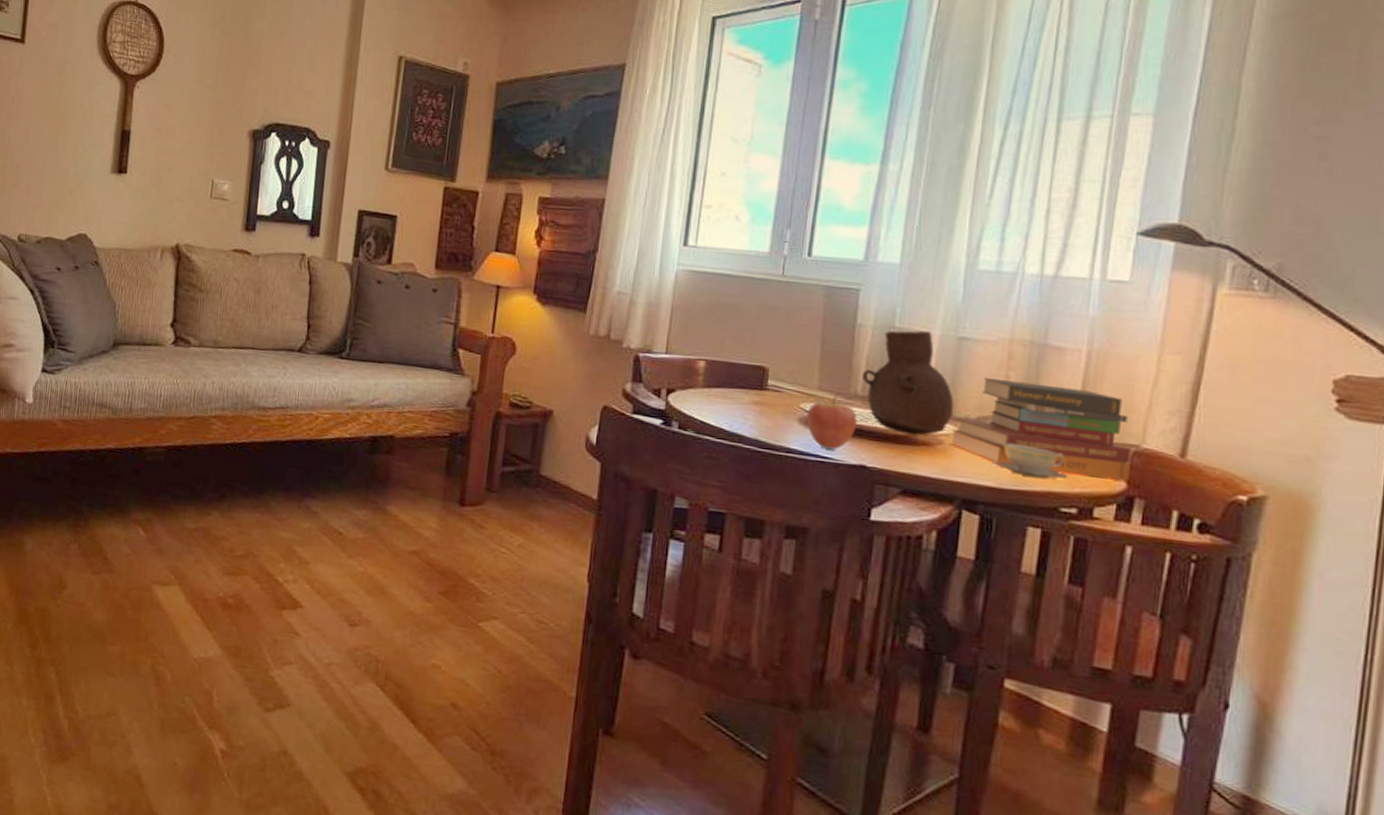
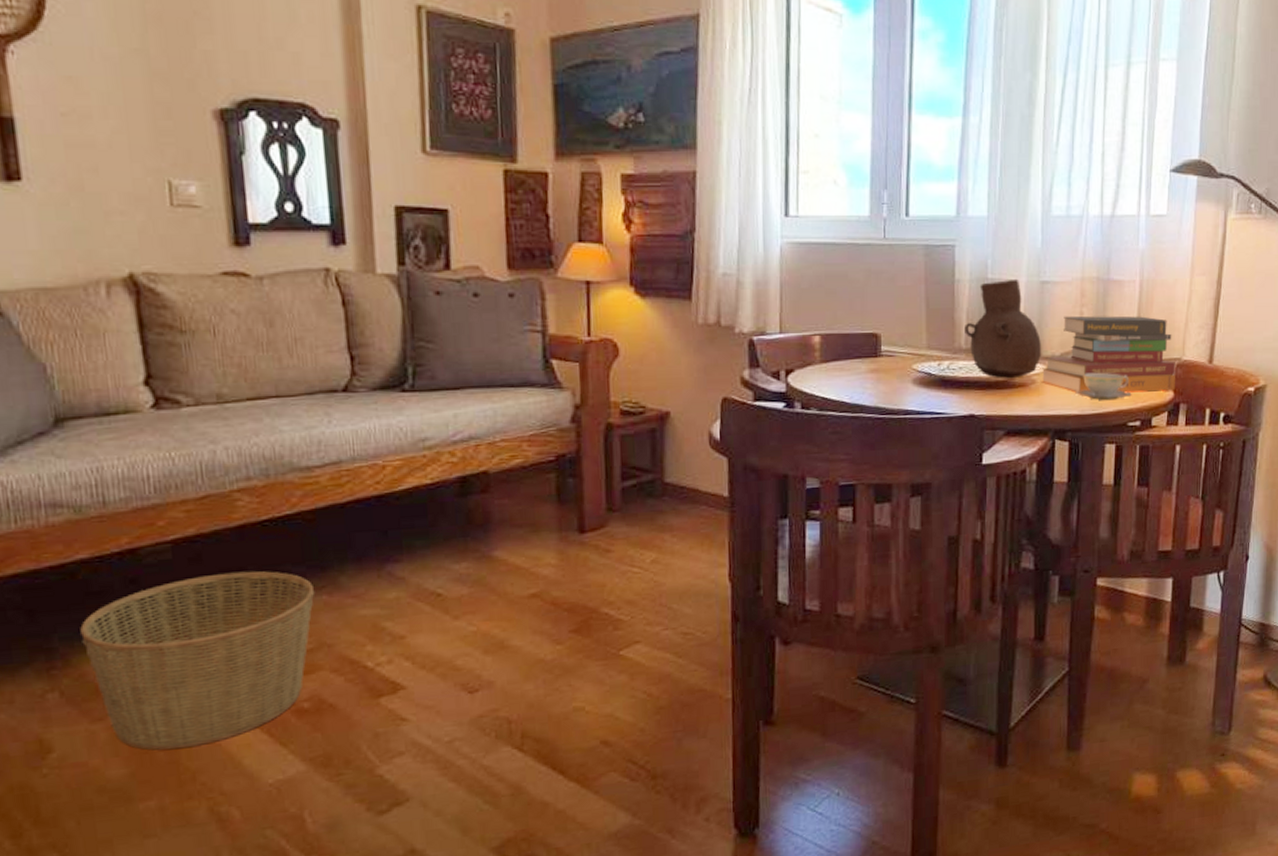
basket: none [98,478,252,613] -> present [80,571,315,750]
fruit: present [806,392,858,450] -> none [919,349,964,405]

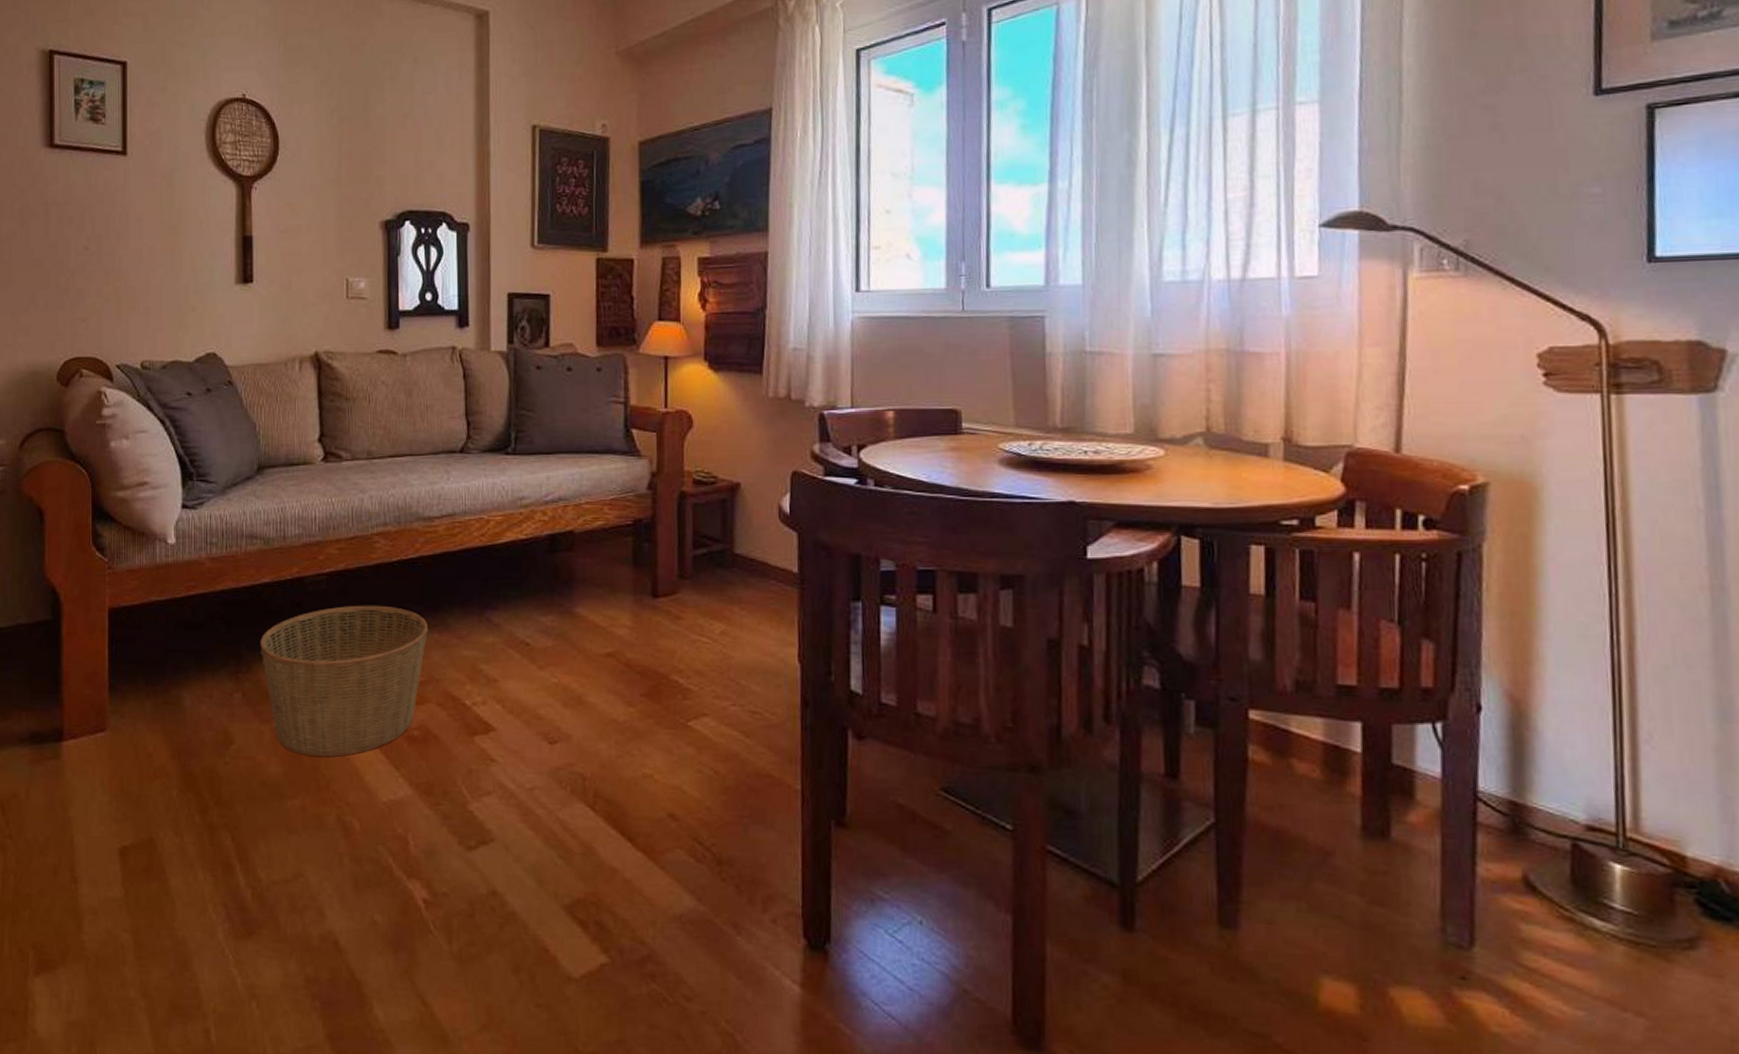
vase: present [965,278,1041,379] -> none [1059,351,1157,463]
books: present [1041,315,1176,393] -> none [1158,393,1347,485]
teacup: present [1075,372,1132,401] -> none [1205,459,1284,493]

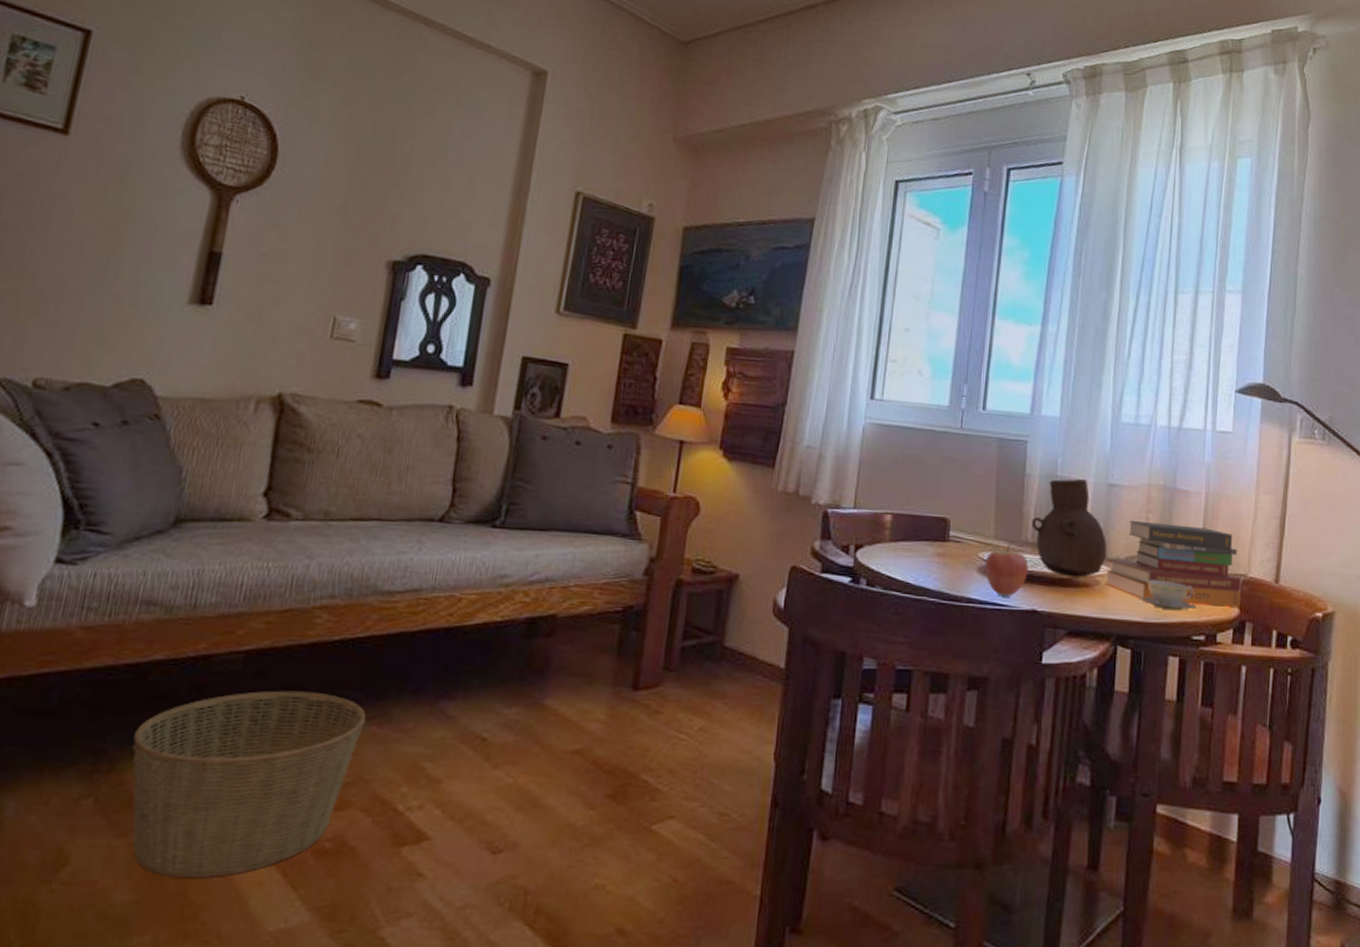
fruit: none [1006,427,1060,489] -> present [984,540,1029,597]
vase: none [1059,351,1157,463] -> present [1032,478,1107,578]
books: none [1158,393,1347,485] -> present [1105,520,1242,607]
teacup: none [1205,459,1284,493] -> present [1139,579,1197,611]

